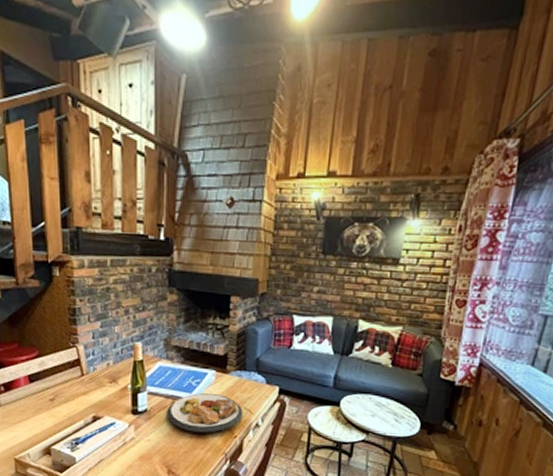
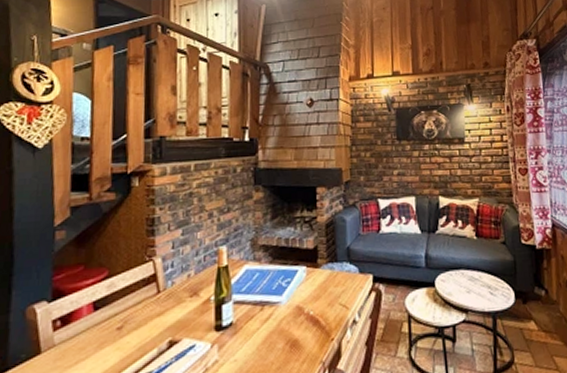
plate: present [167,393,243,433] -> none [255,292,338,342]

